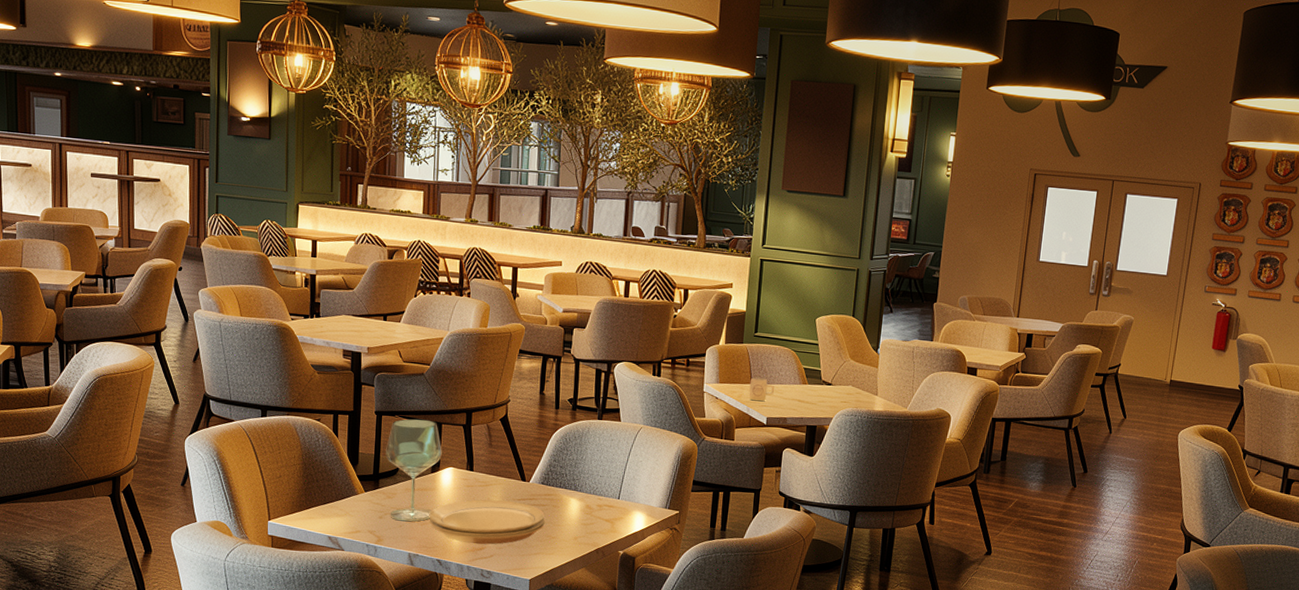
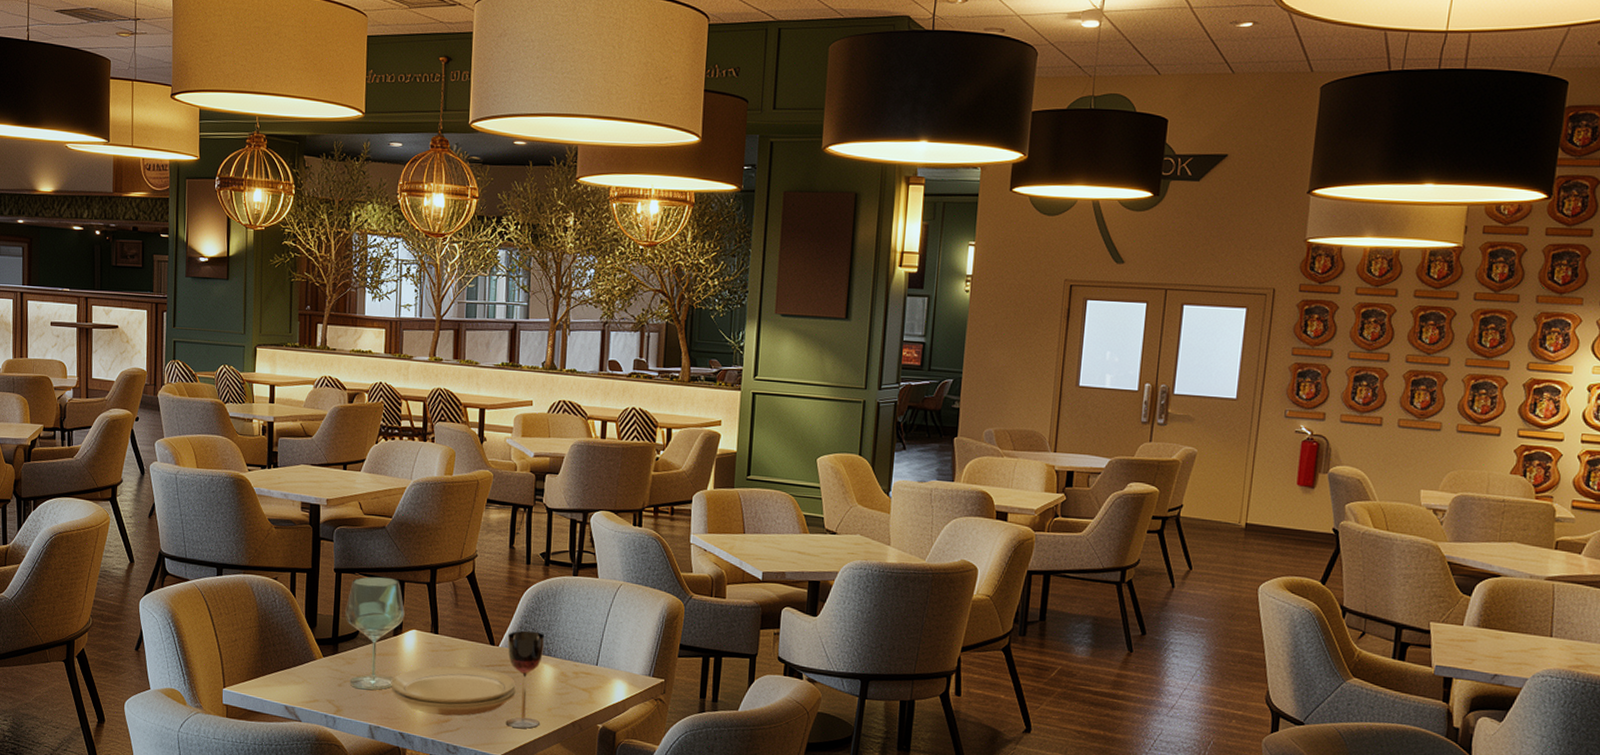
wineglass: none [535,468,572,555] -> present [505,630,545,729]
mug: present [749,377,774,402] -> none [741,526,770,554]

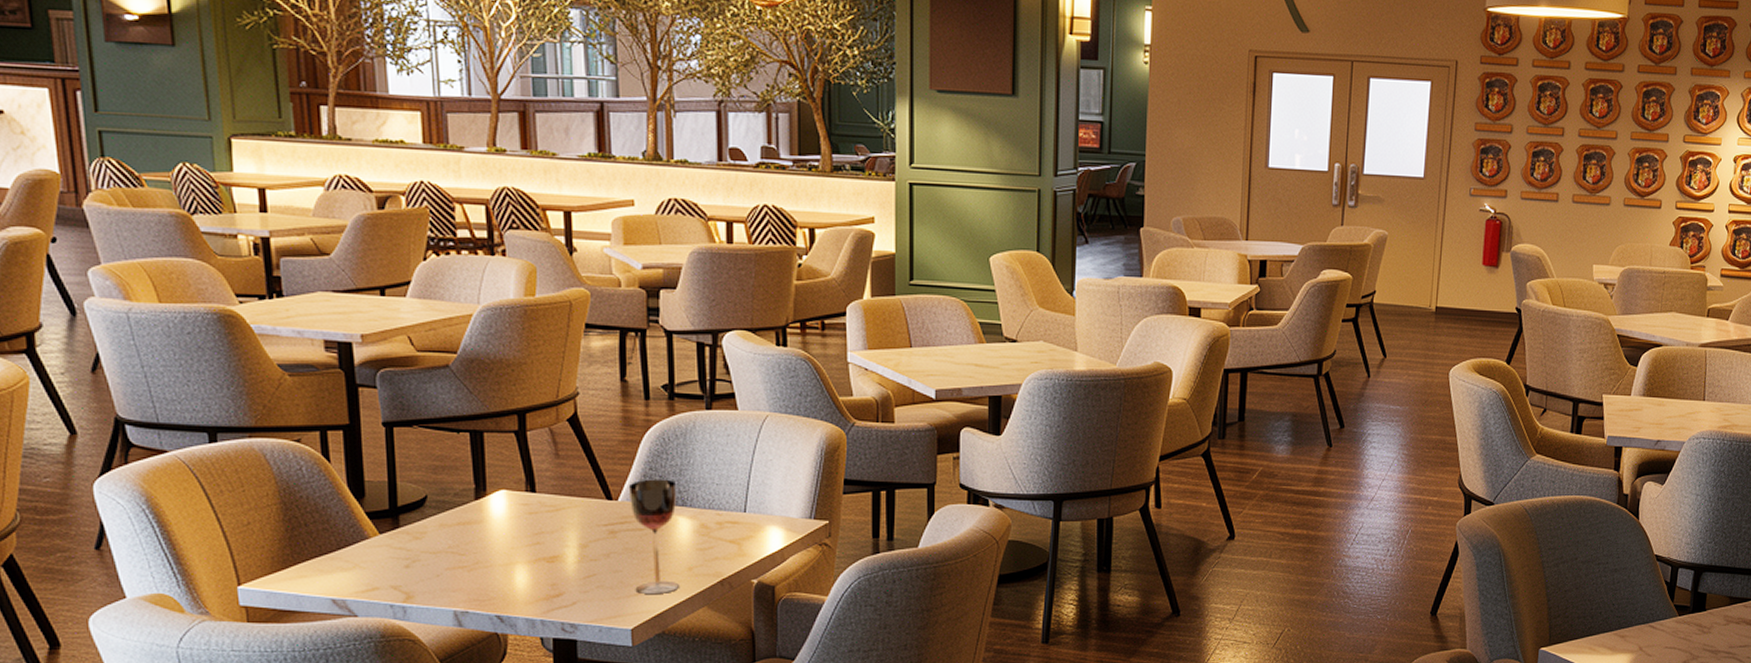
wine glass: present [345,576,405,690] -> none [404,428,488,569]
plate: present [391,665,516,716] -> none [478,529,645,589]

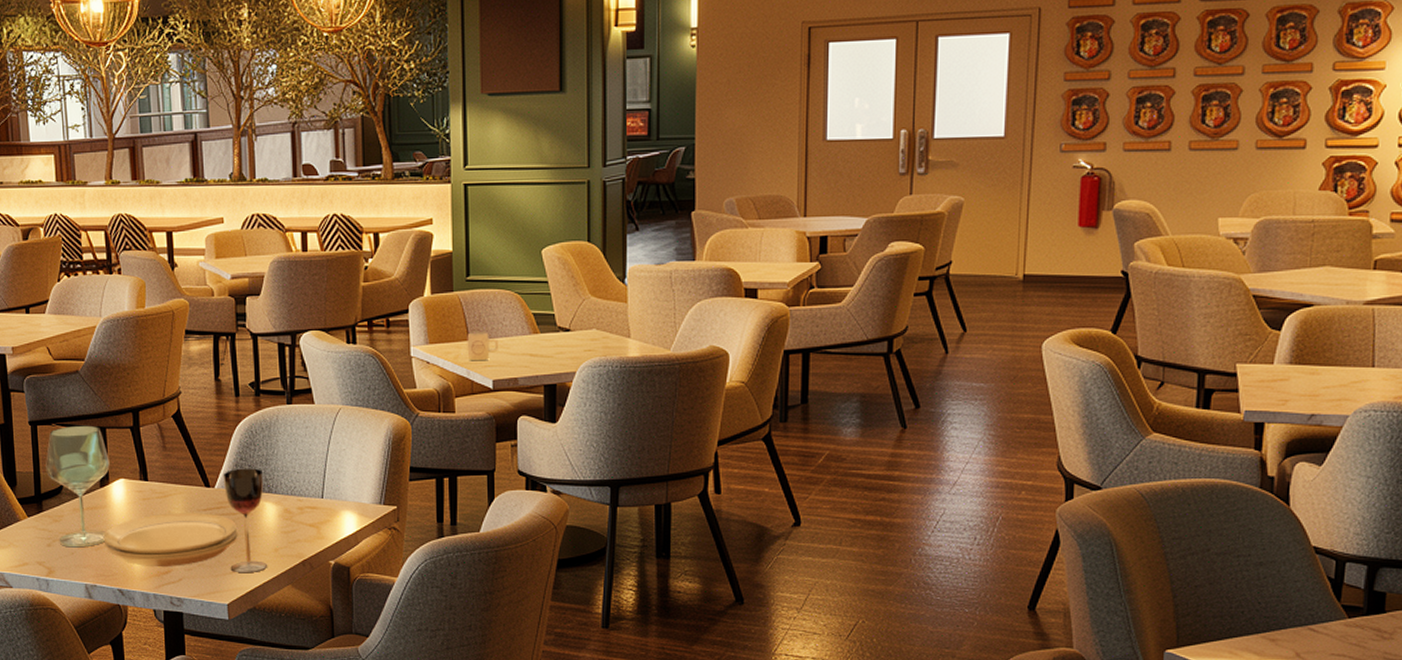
wine glass: none [404,428,488,569] -> present [45,425,110,548]
plate: none [478,529,645,589] -> present [103,513,238,566]
mug: none [909,339,942,370] -> present [467,332,498,361]

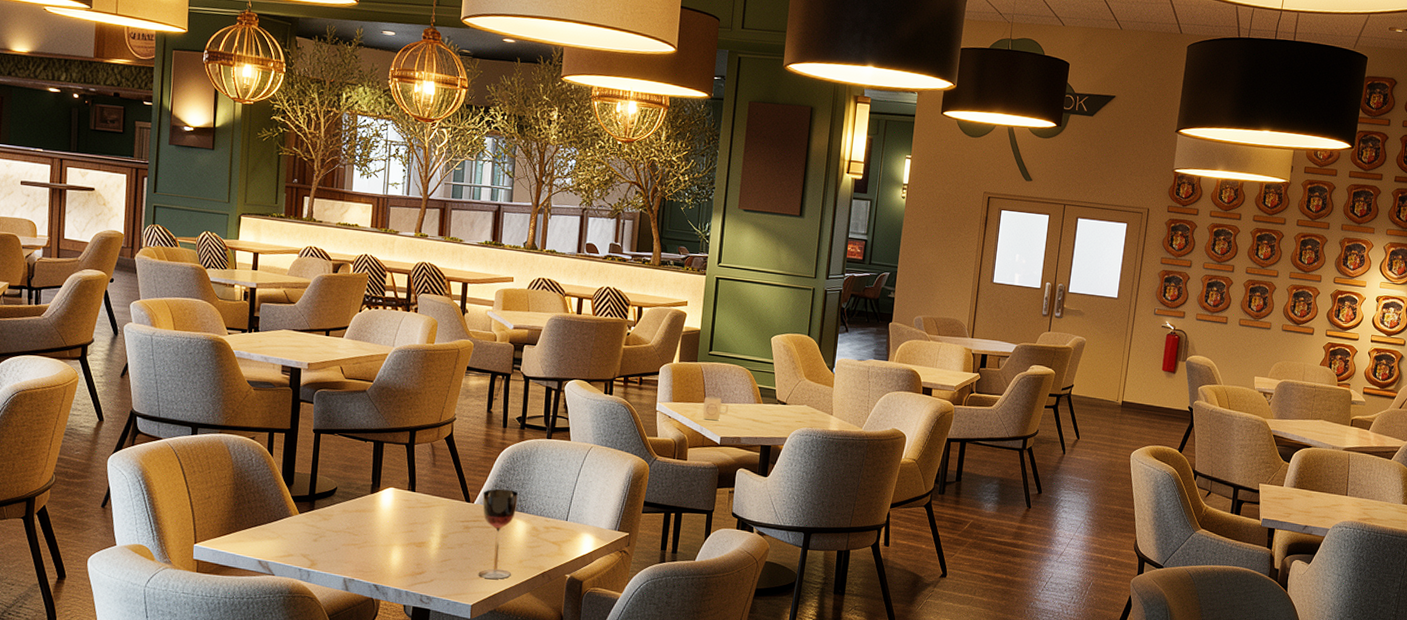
wine glass: present [45,425,110,548] -> none [323,437,383,545]
plate: present [103,513,238,566] -> none [367,521,489,569]

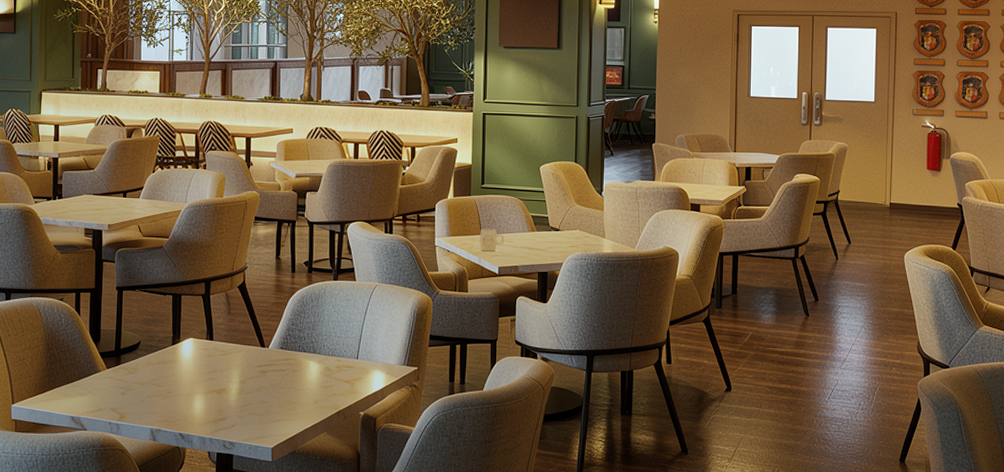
wineglass: present [478,488,519,579] -> none [276,332,310,421]

